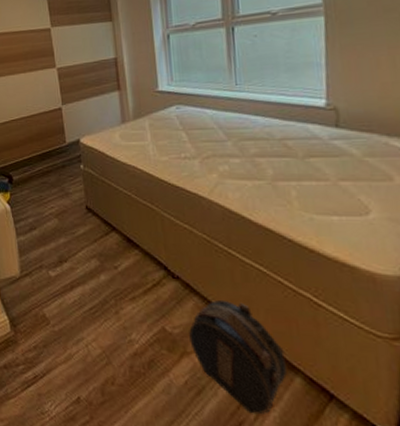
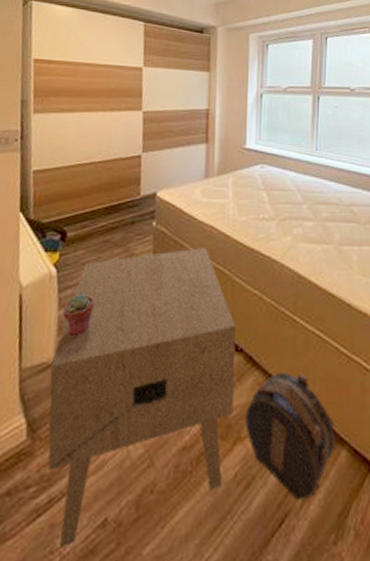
nightstand: none [18,187,177,411] -> present [48,248,236,547]
potted succulent: none [20,224,44,259] -> present [63,293,95,337]

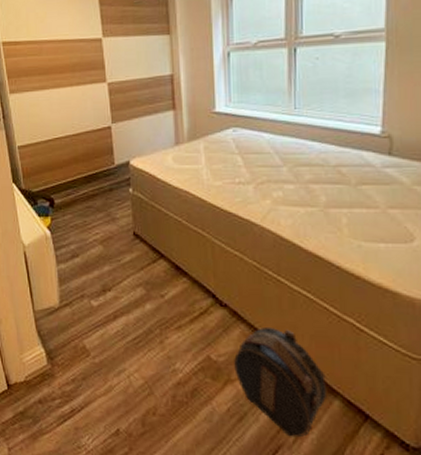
nightstand: present [48,248,236,547] -> none [57,212,222,445]
potted succulent: present [63,293,95,337] -> none [61,251,86,288]

